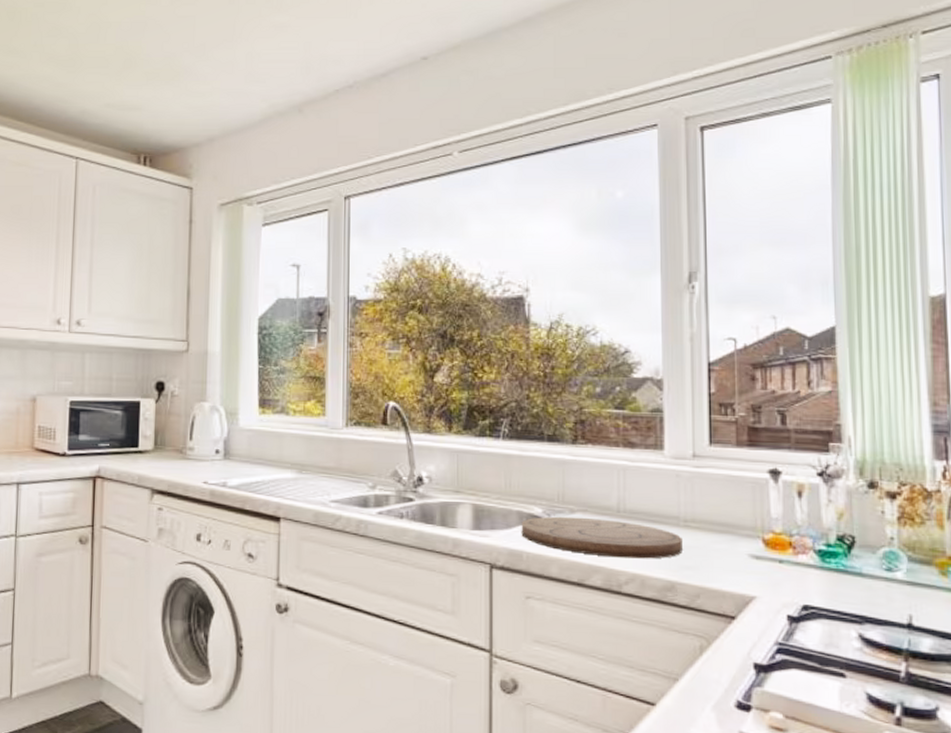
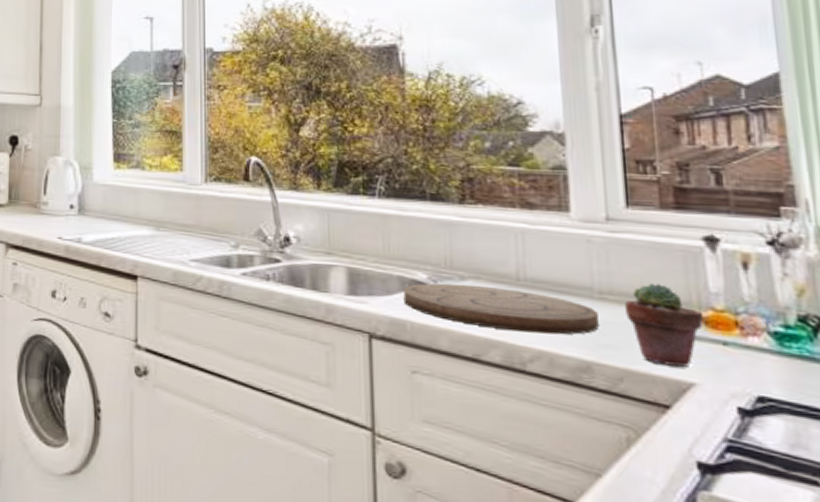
potted succulent: none [705,512,764,583] -> present [625,283,703,367]

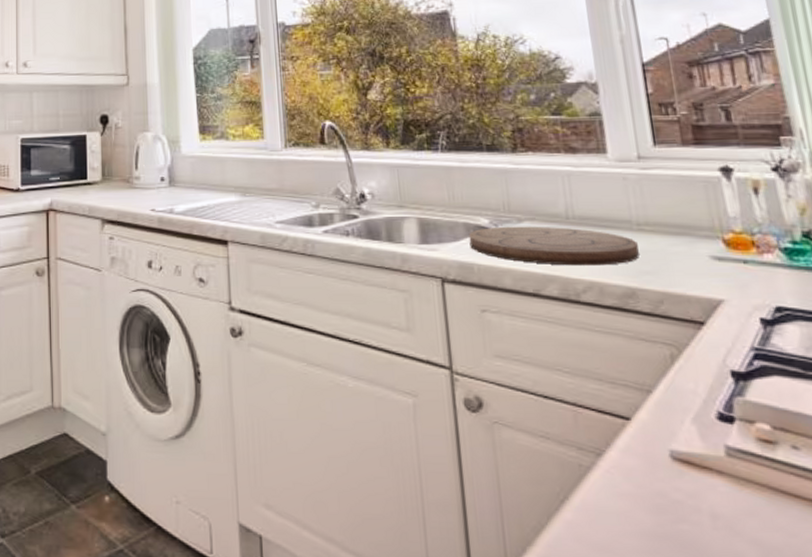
potted succulent: present [625,283,703,367] -> none [659,213,726,286]

